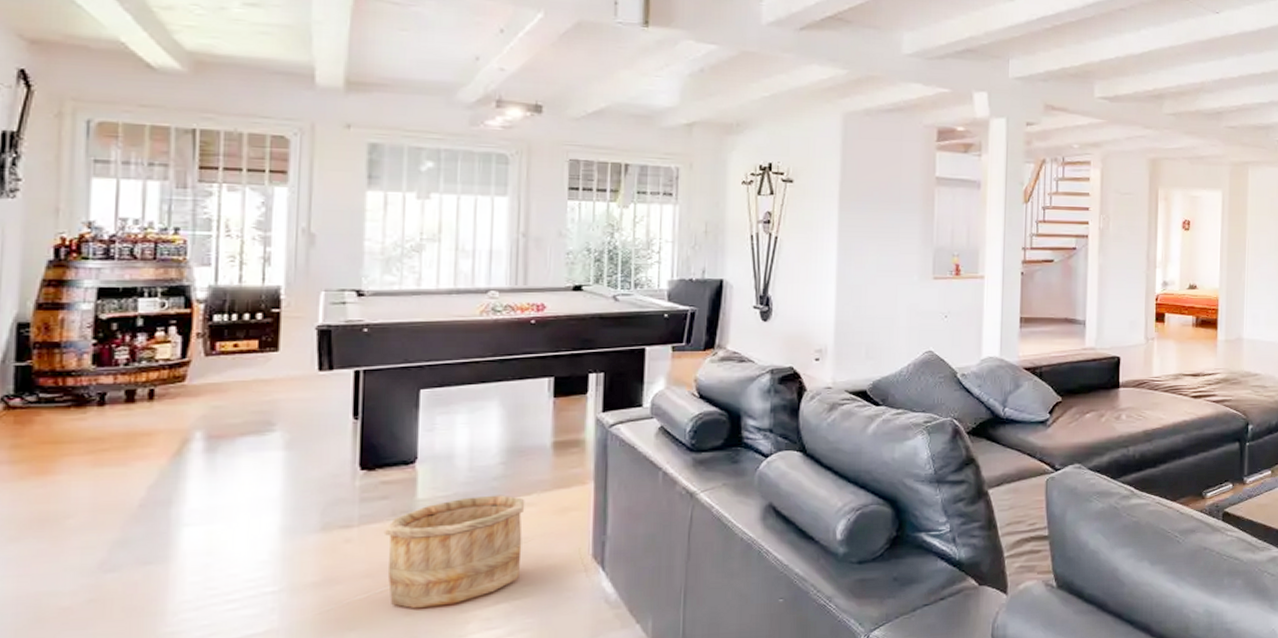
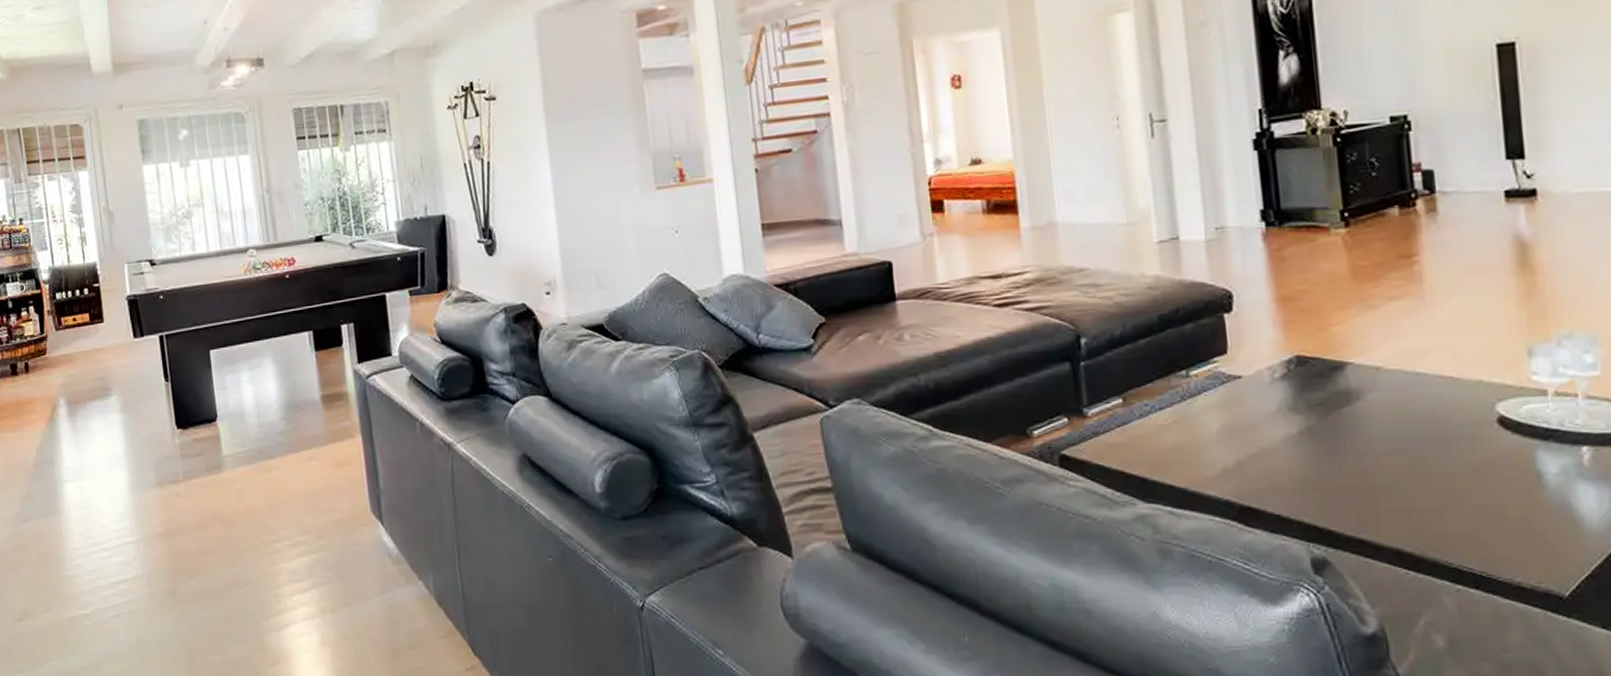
wooden bucket: present [383,495,525,609] -> none [202,449,313,560]

